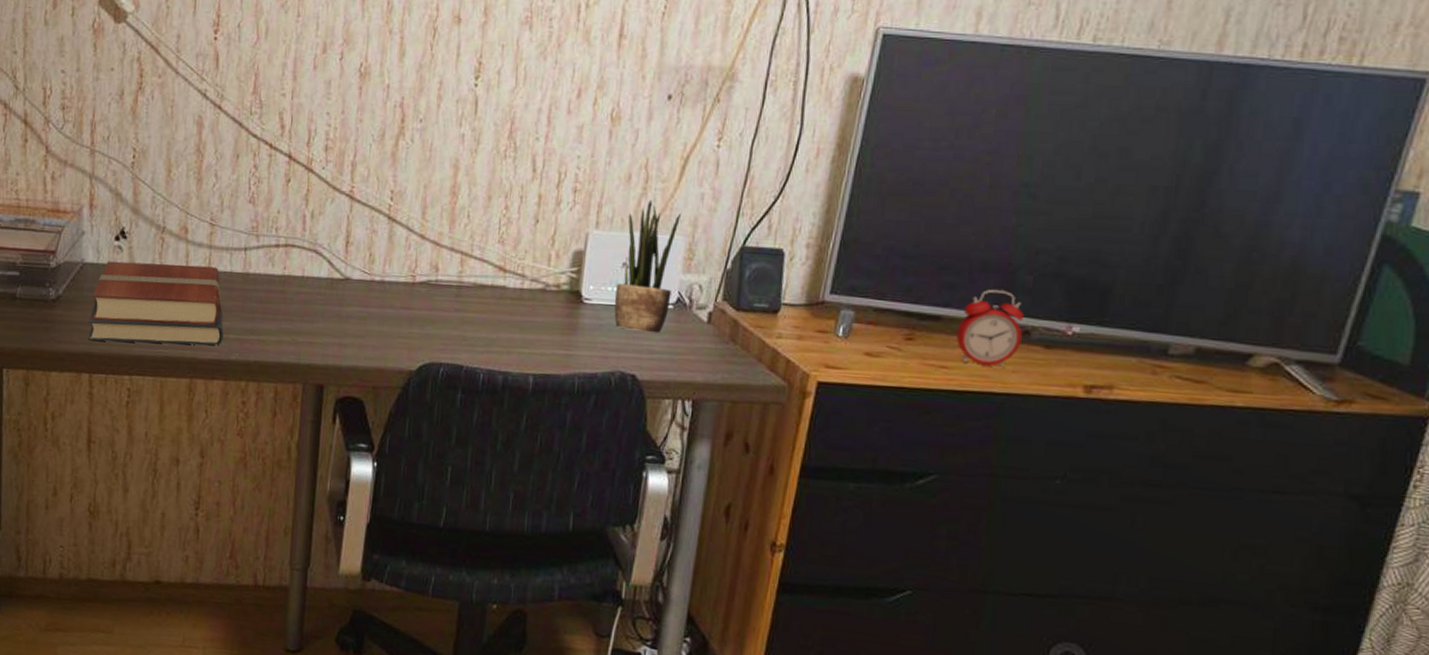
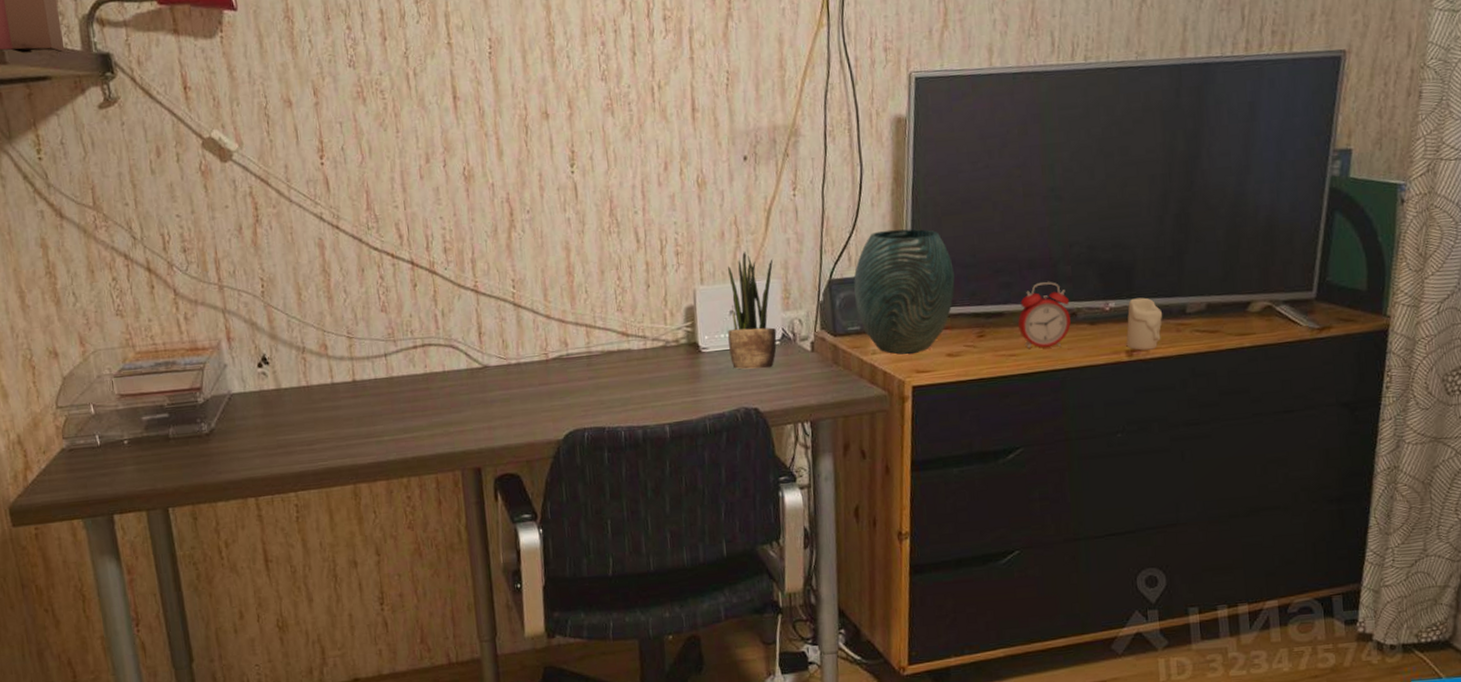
books: present [88,261,224,346] -> none [245,376,379,467]
vase: none [767,201,891,345] -> present [853,228,955,354]
candle: none [1085,326,1139,390] -> present [1126,297,1163,351]

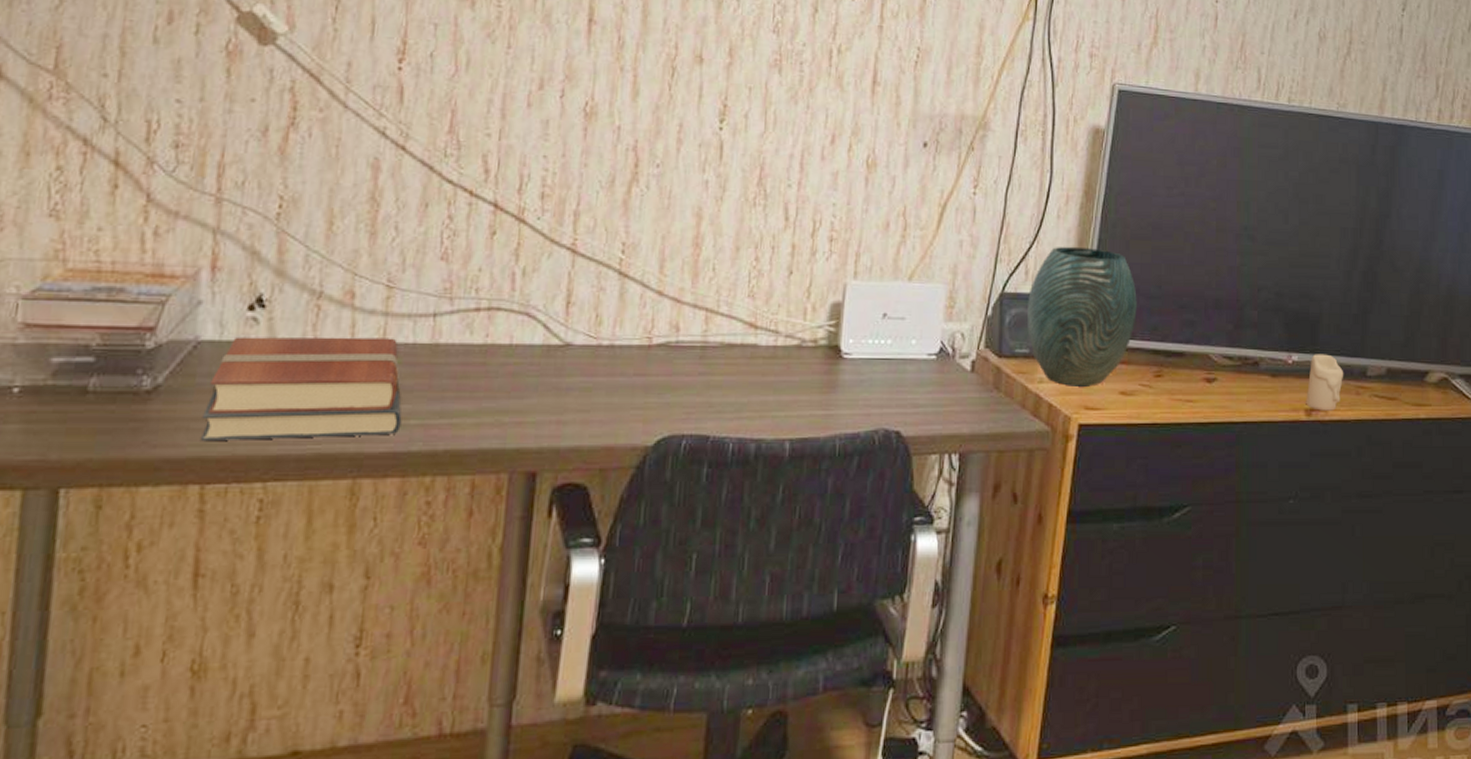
books: none [245,376,379,467] -> present [201,336,402,442]
potted plant: present [728,251,777,369] -> none [876,247,942,384]
alarm clock: present [1018,282,1071,349] -> none [1198,325,1253,397]

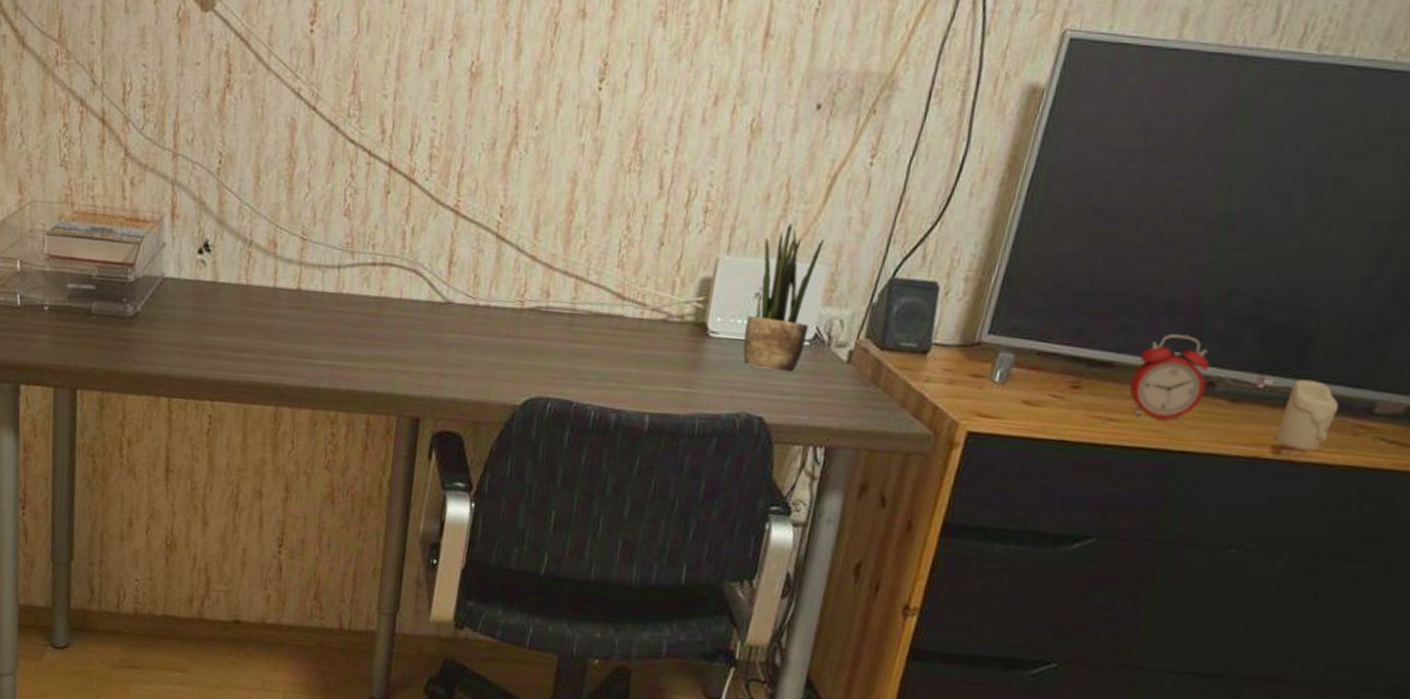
books: present [201,336,402,442] -> none [168,276,313,371]
potted plant: none [876,247,942,384] -> present [743,222,826,371]
vase: present [1027,246,1137,387] -> none [917,228,1061,392]
alarm clock: none [1198,325,1253,397] -> present [1129,334,1211,422]

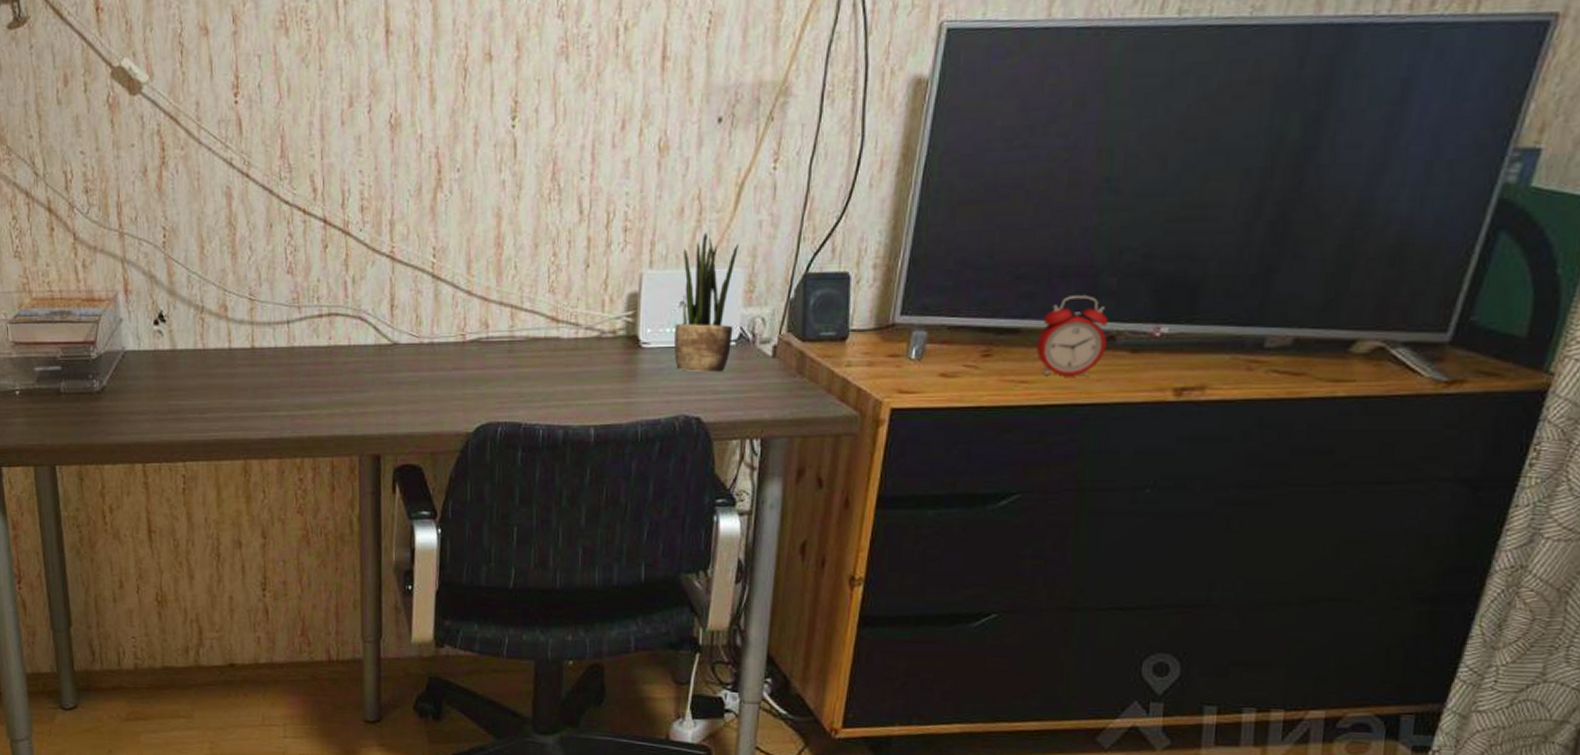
candle: present [1274,379,1340,452] -> none [1175,324,1232,390]

